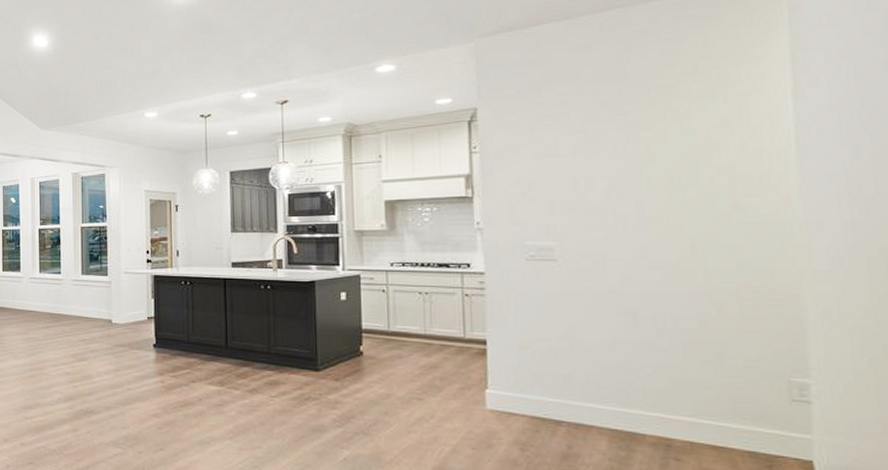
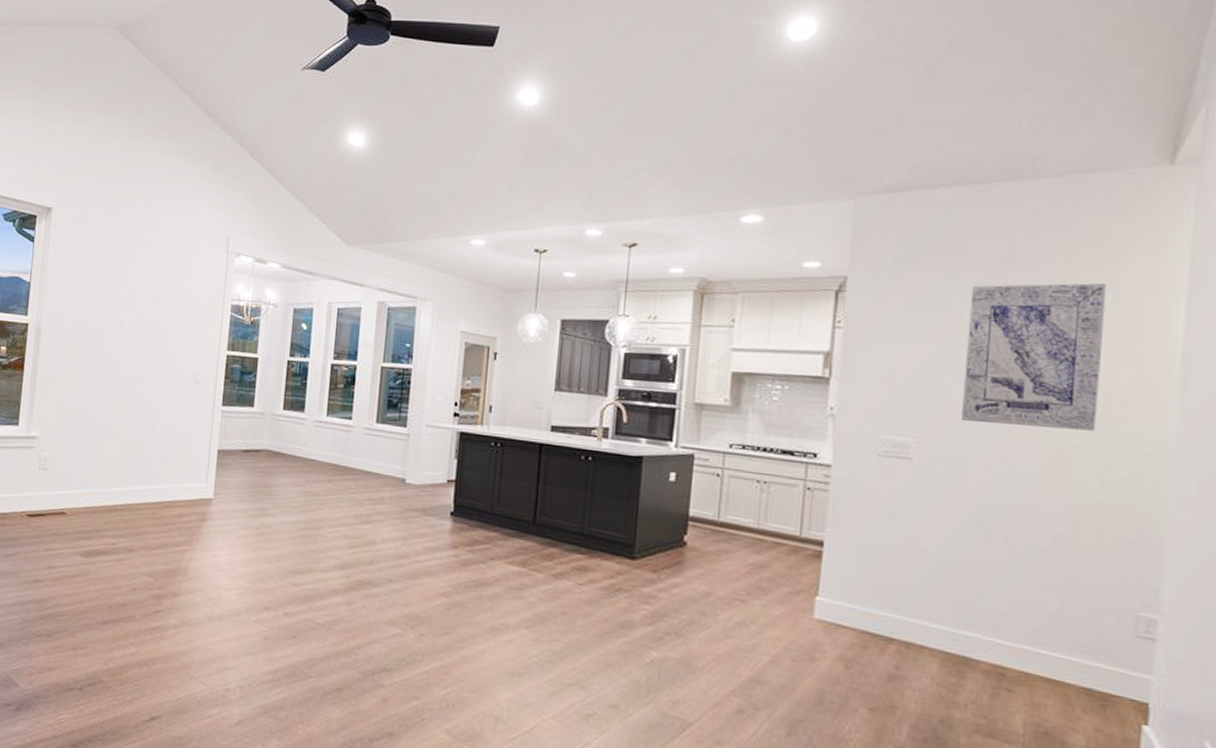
wall art: none [591,89,724,223] -> present [962,283,1107,431]

